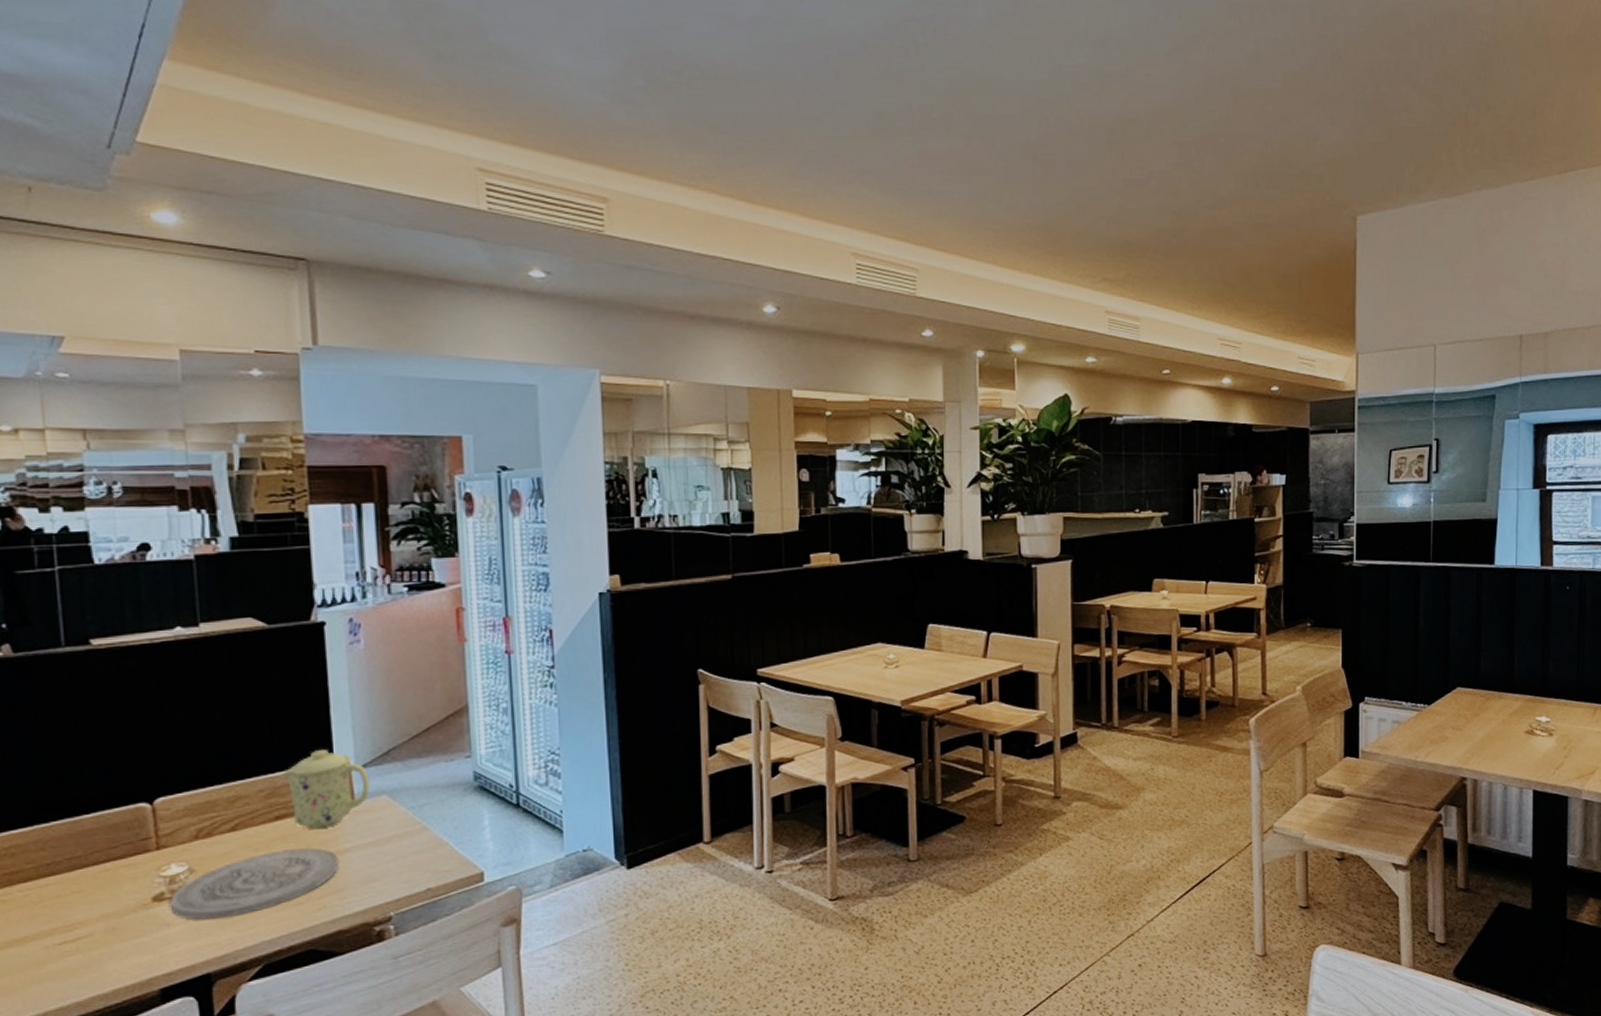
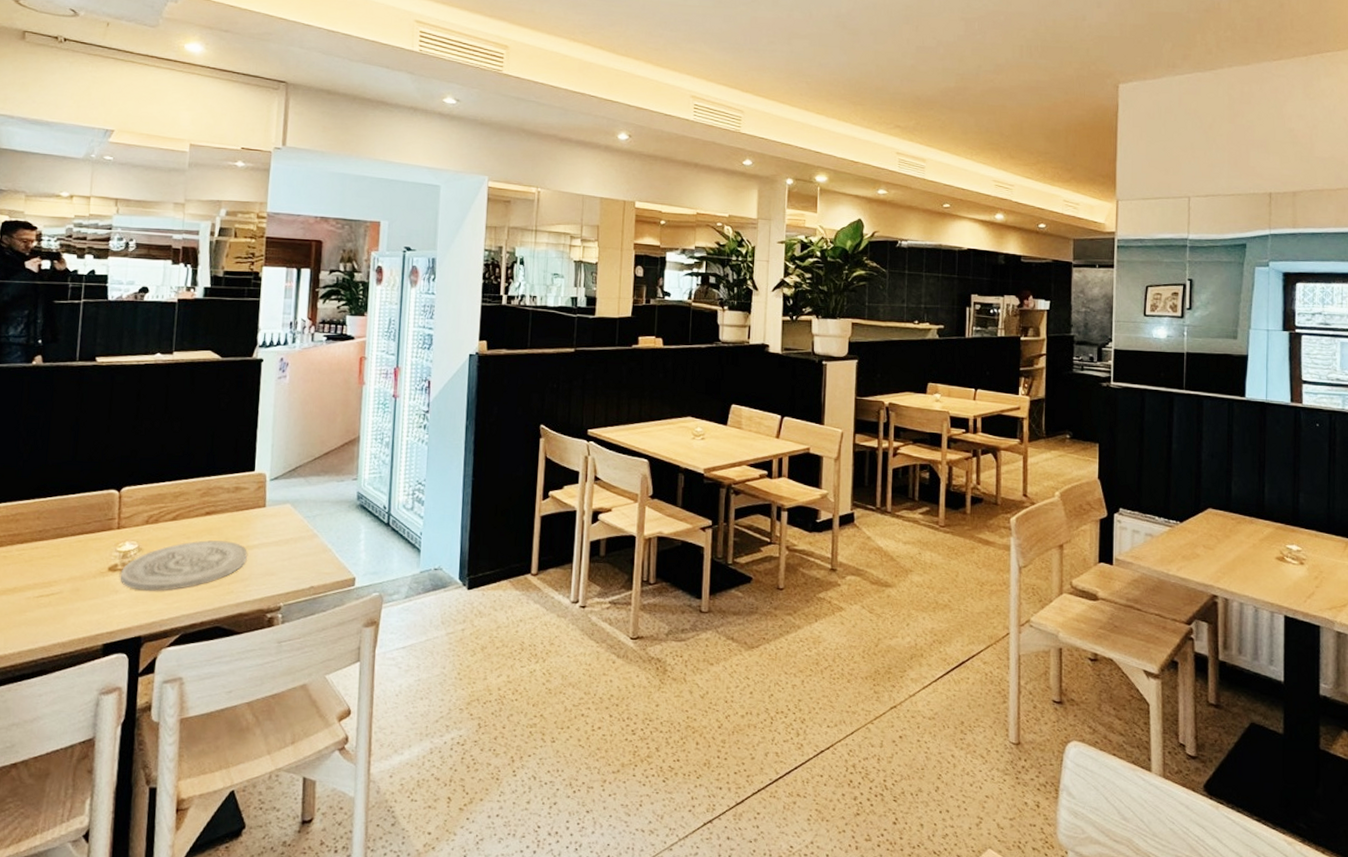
mug: present [282,750,370,829] -> none [216,461,279,526]

